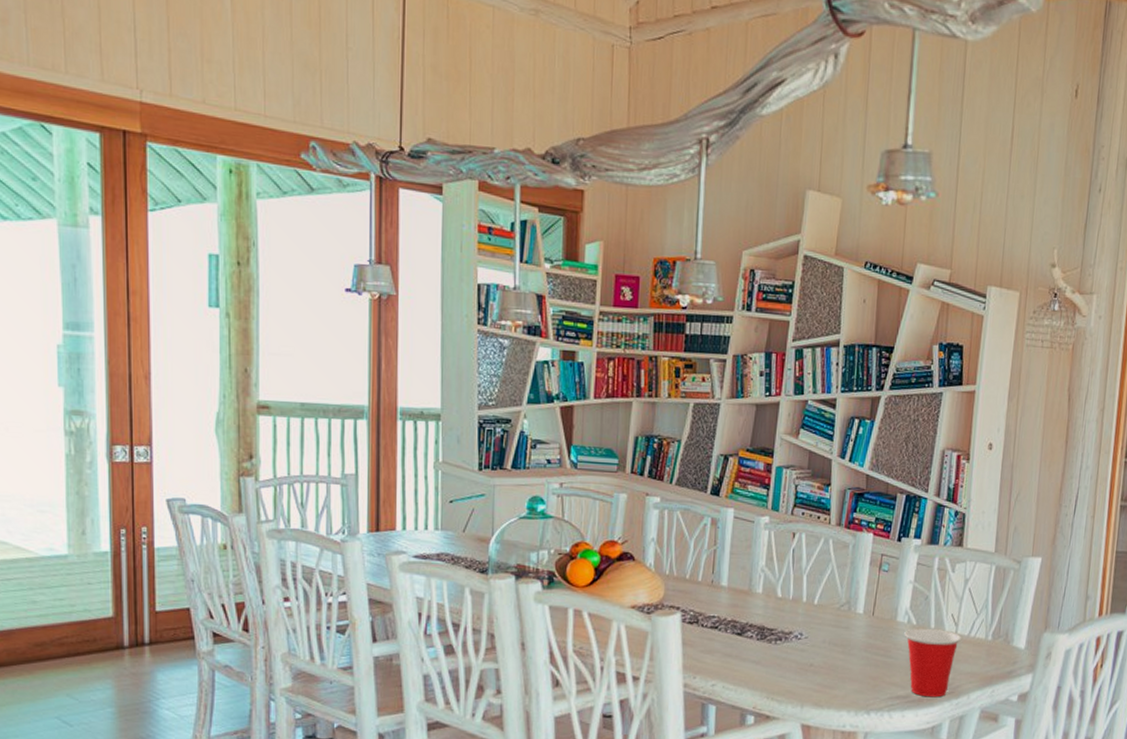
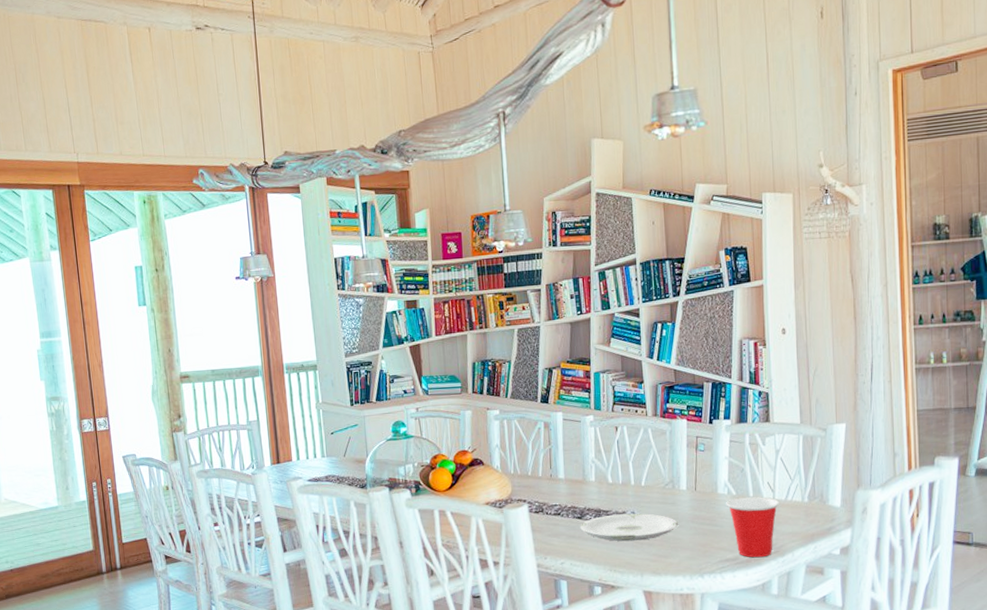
plate: none [738,634,849,667] -> present [580,513,678,542]

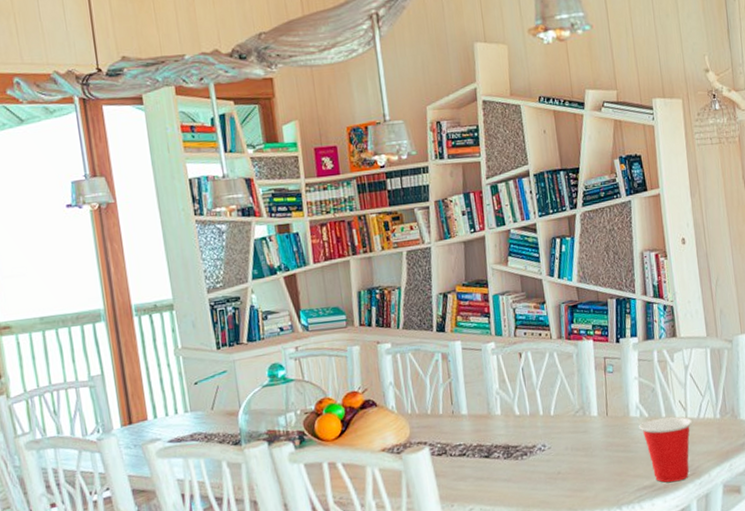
plate: present [580,513,678,542] -> none [488,445,592,479]

